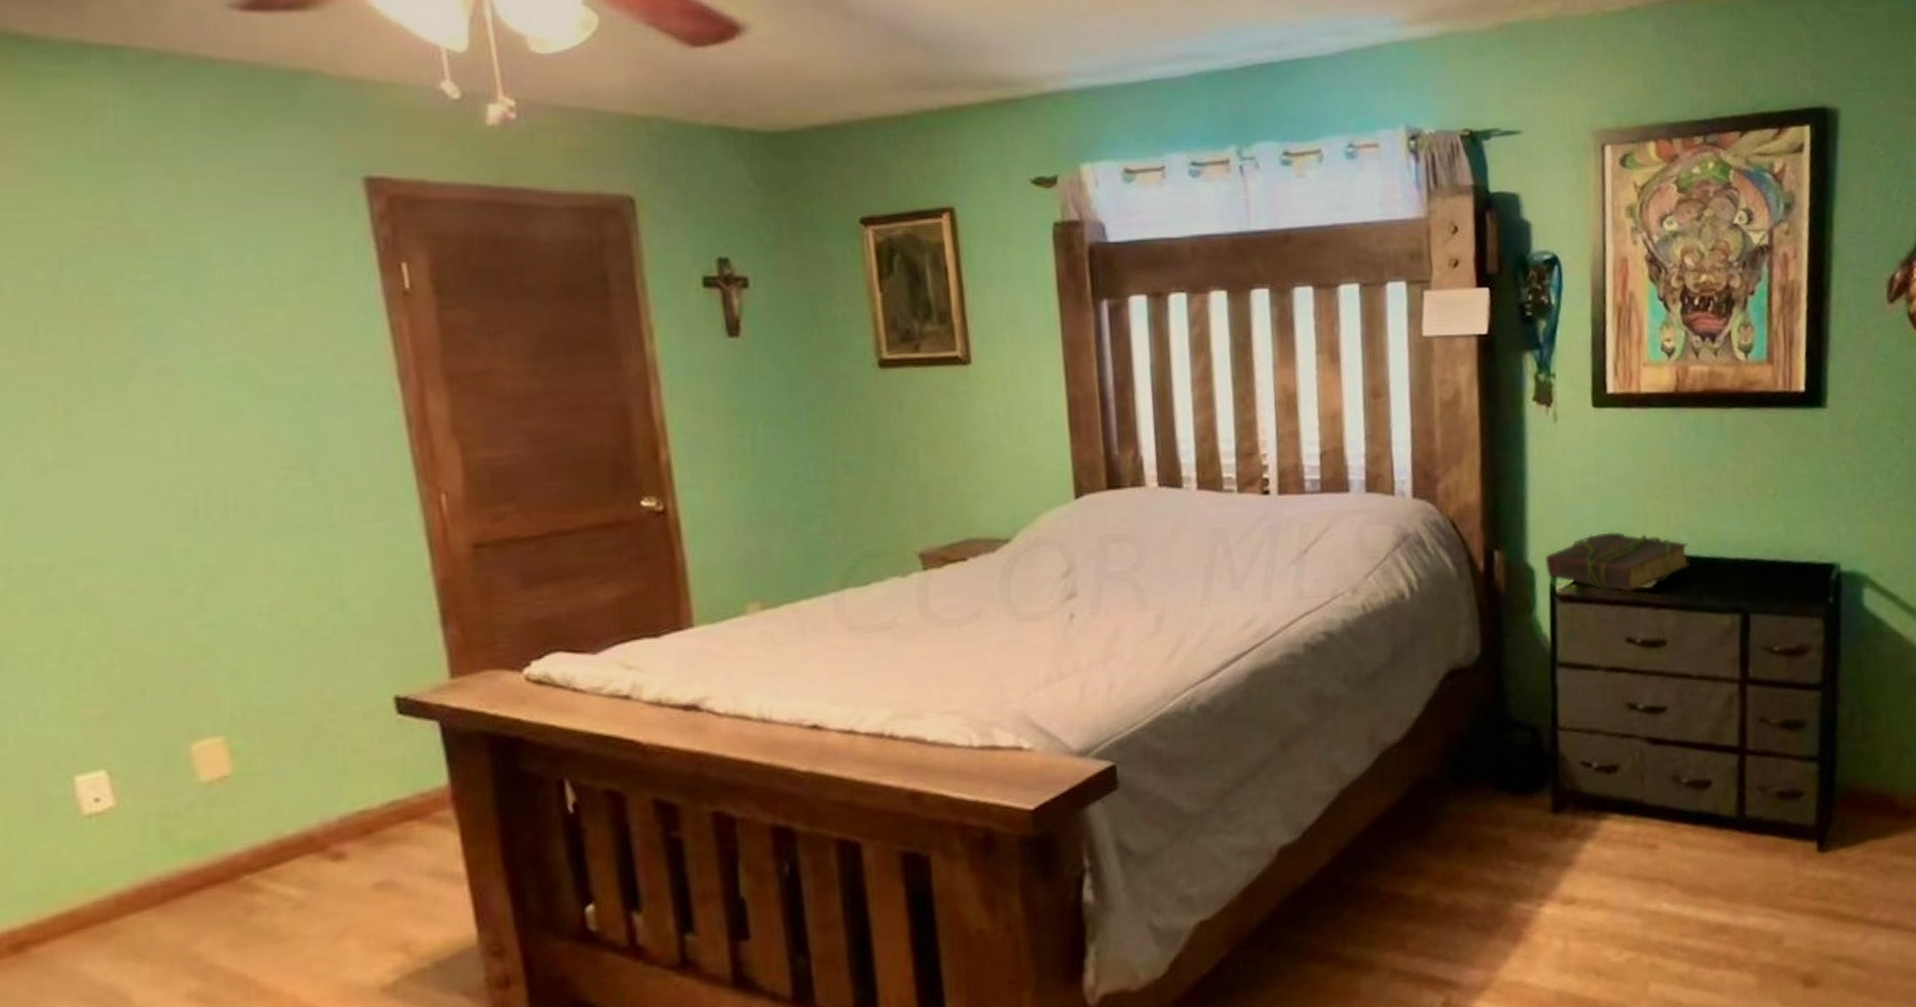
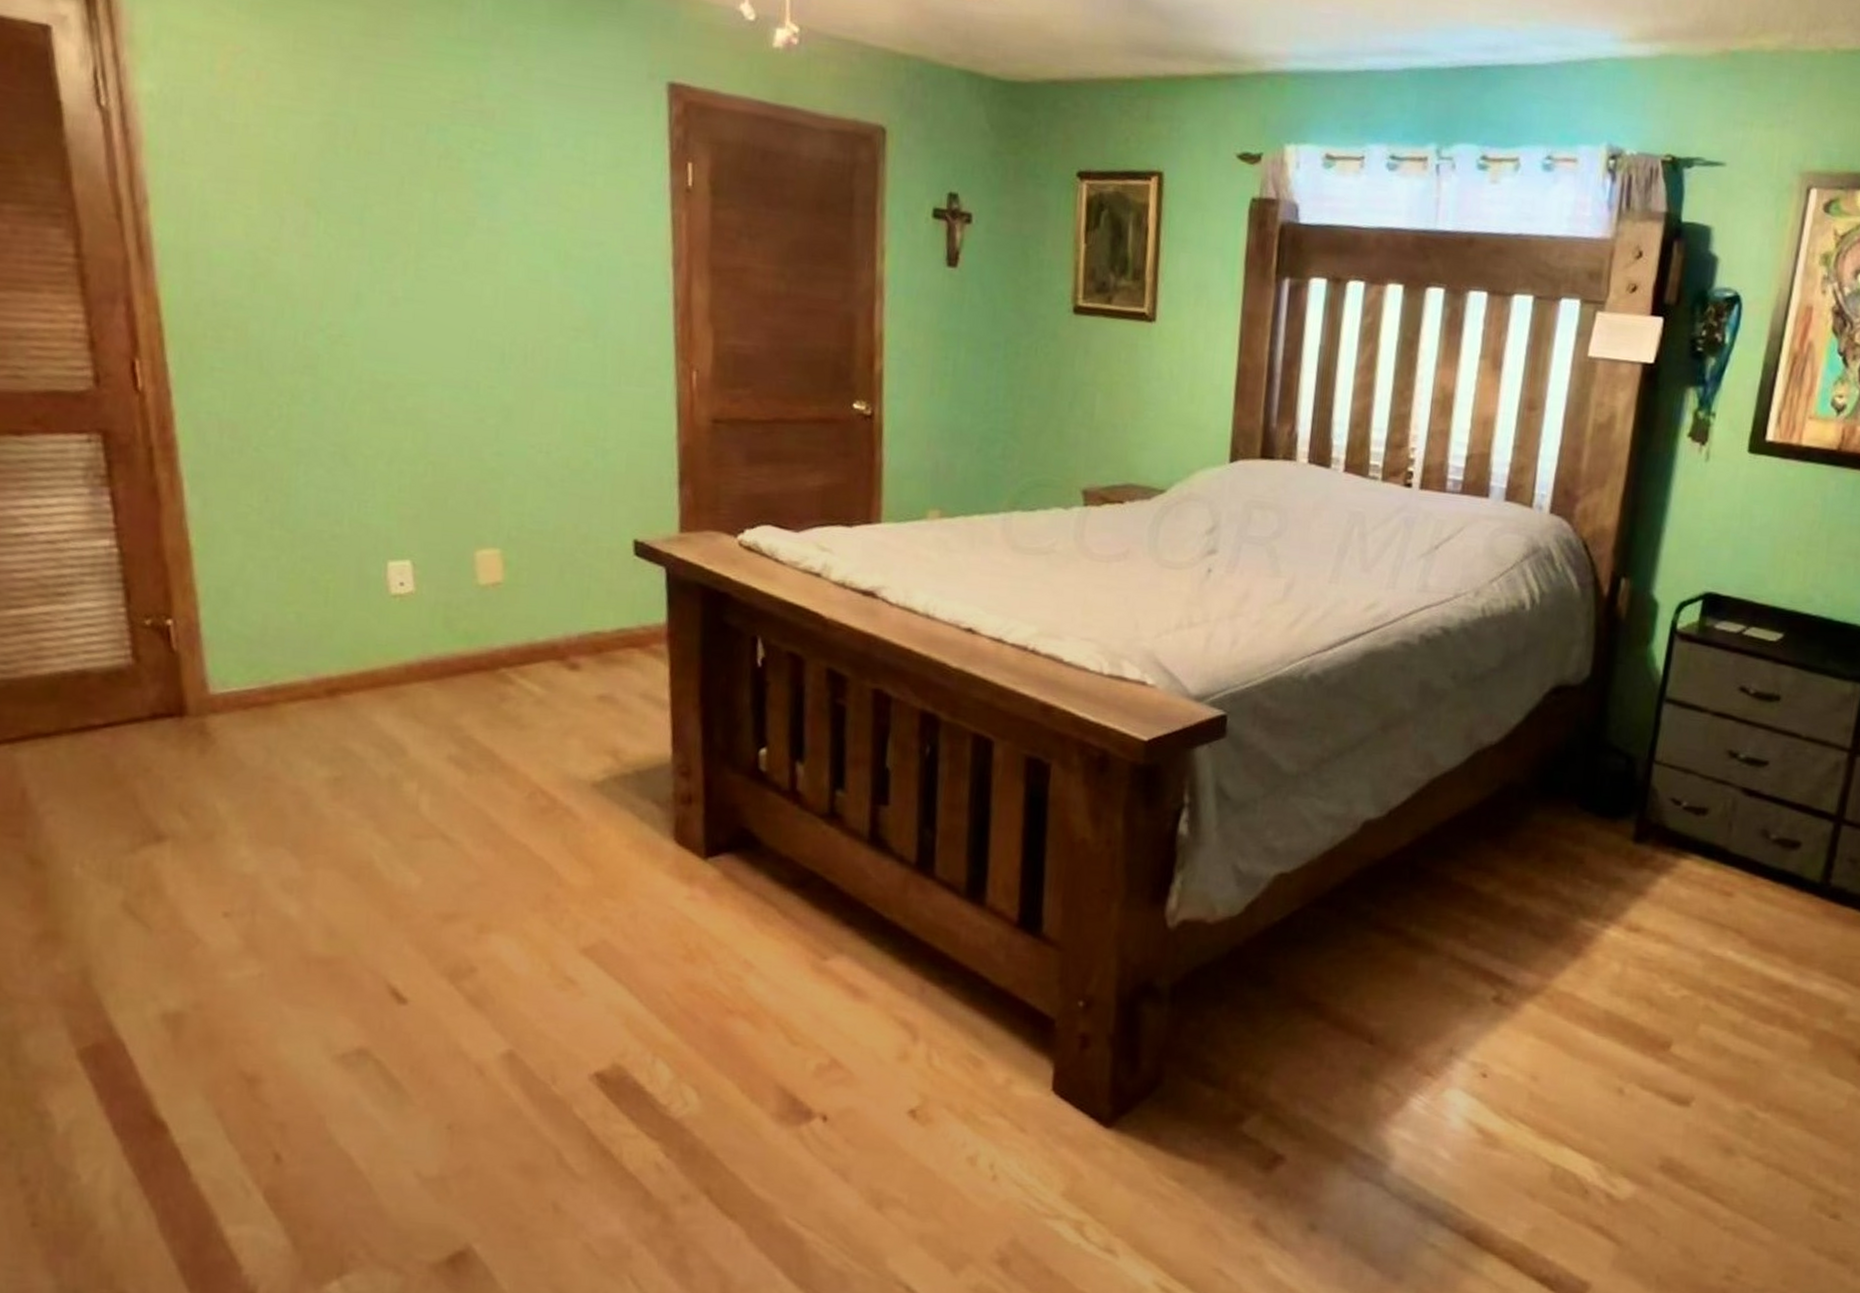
book: present [1544,531,1691,593] -> none [1670,578,1822,642]

